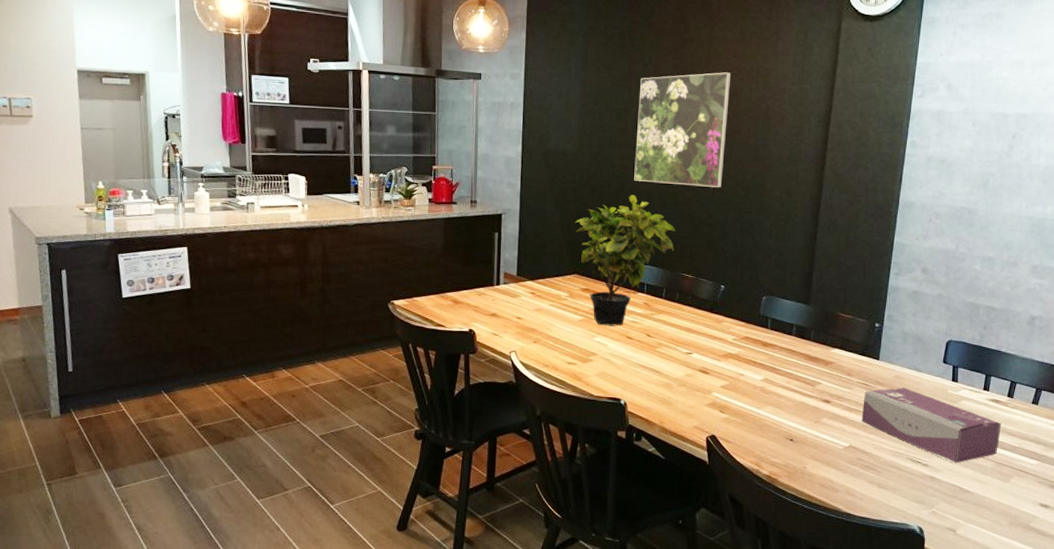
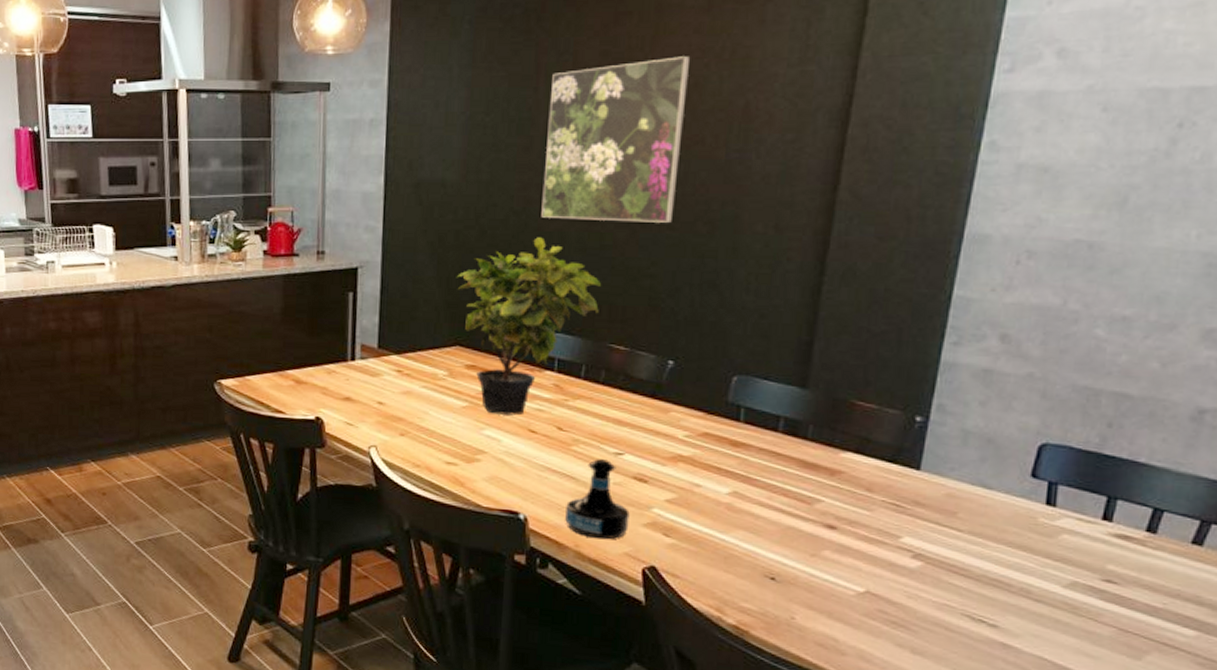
tequila bottle: none [653,357,697,417] -> present [565,459,630,540]
tissue box: present [861,387,1001,464] -> none [886,510,1132,627]

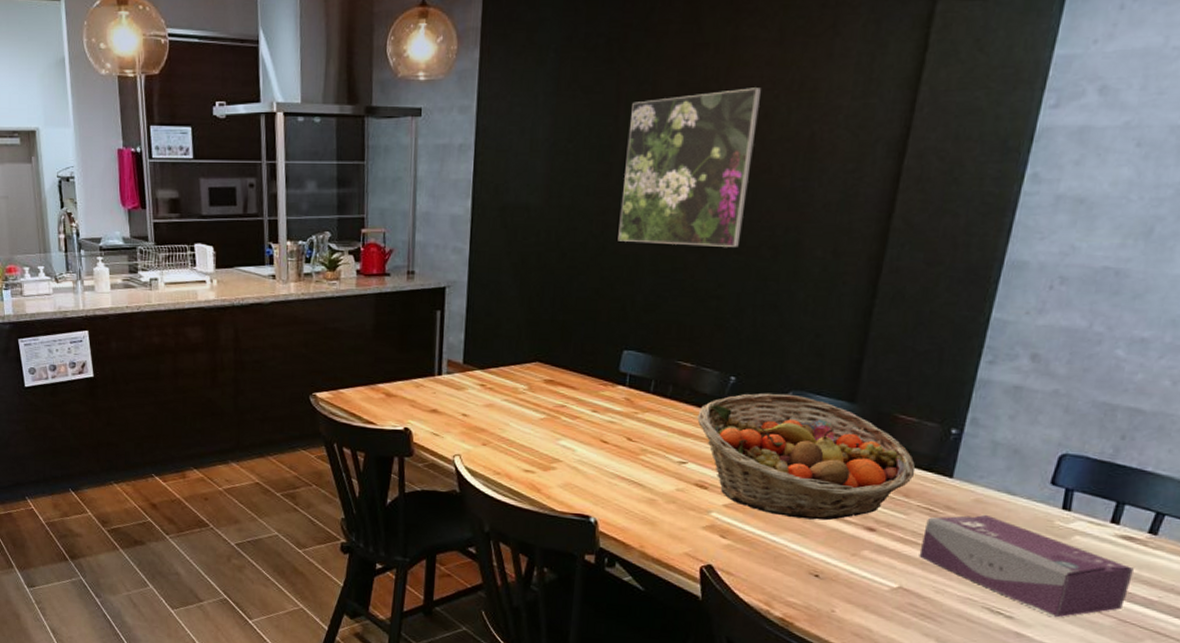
potted plant: present [457,237,601,415] -> none [538,260,671,427]
tequila bottle: present [565,459,630,540] -> none [632,467,691,541]
fruit basket: none [633,378,878,517] -> present [697,393,916,521]
tissue box: none [886,510,1132,627] -> present [919,514,1134,618]

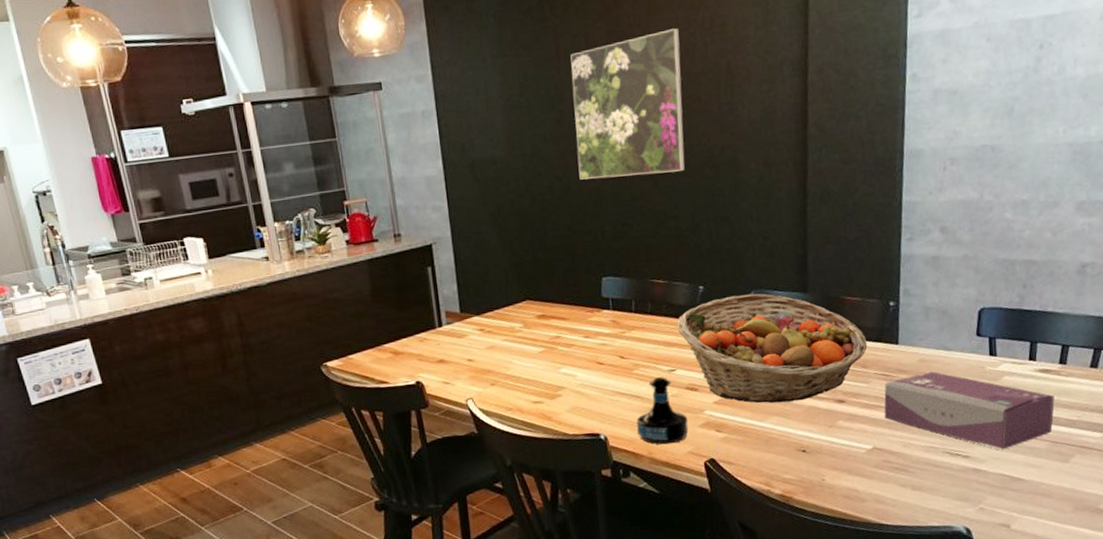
tequila bottle: none [632,467,691,541] -> present [636,377,689,445]

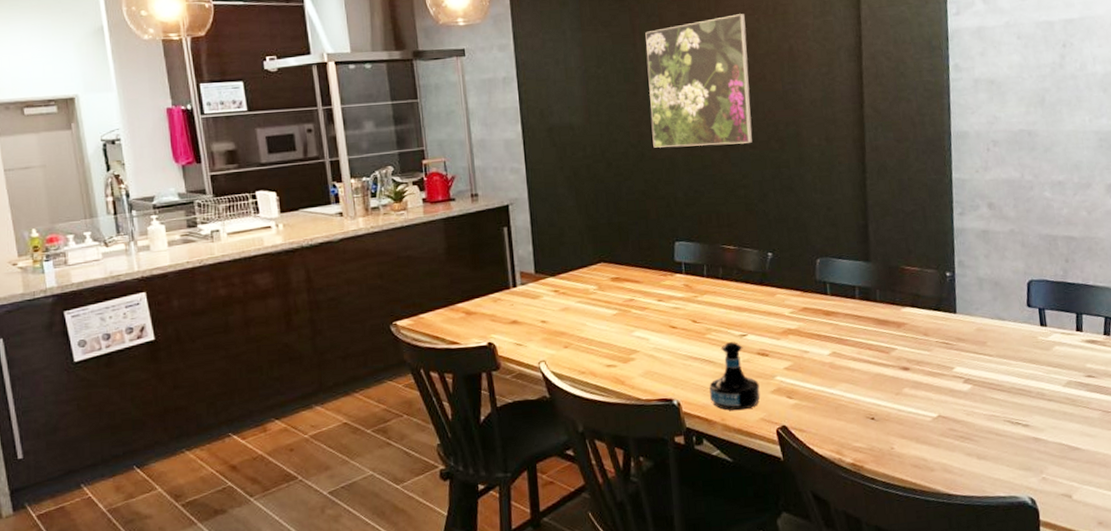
fruit basket: present [677,293,868,403] -> none [747,261,928,370]
tissue box: present [884,371,1055,450] -> none [946,340,1103,419]

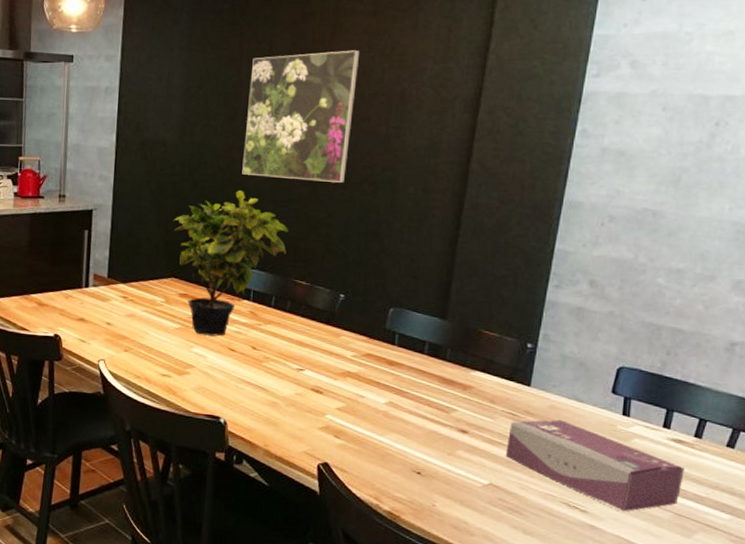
potted plant: none [594,164,710,317] -> present [174,190,288,336]
tequila bottle: present [709,342,761,411] -> none [257,373,308,441]
tissue box: none [946,340,1103,419] -> present [505,419,684,512]

